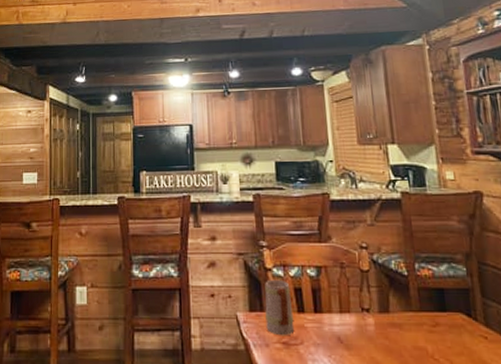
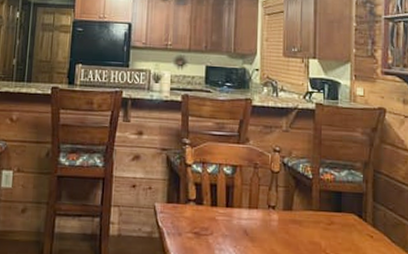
mug: present [265,279,295,336] -> none [181,174,207,227]

